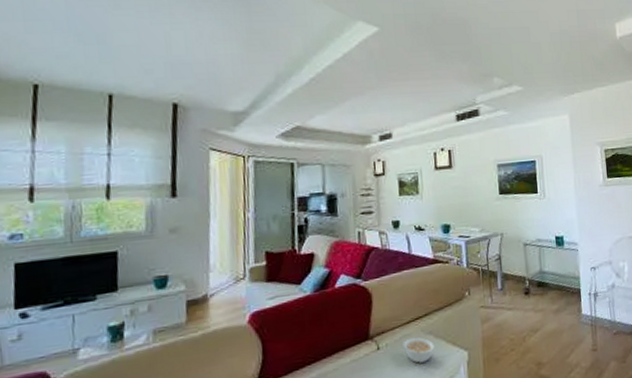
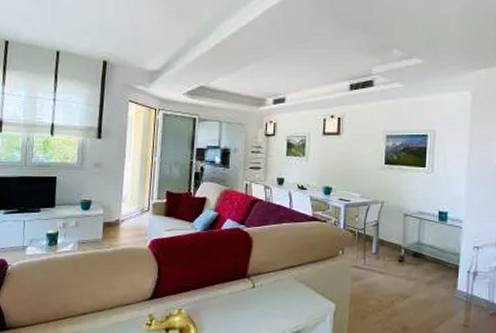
legume: present [403,337,435,363] -> none [276,283,305,306]

